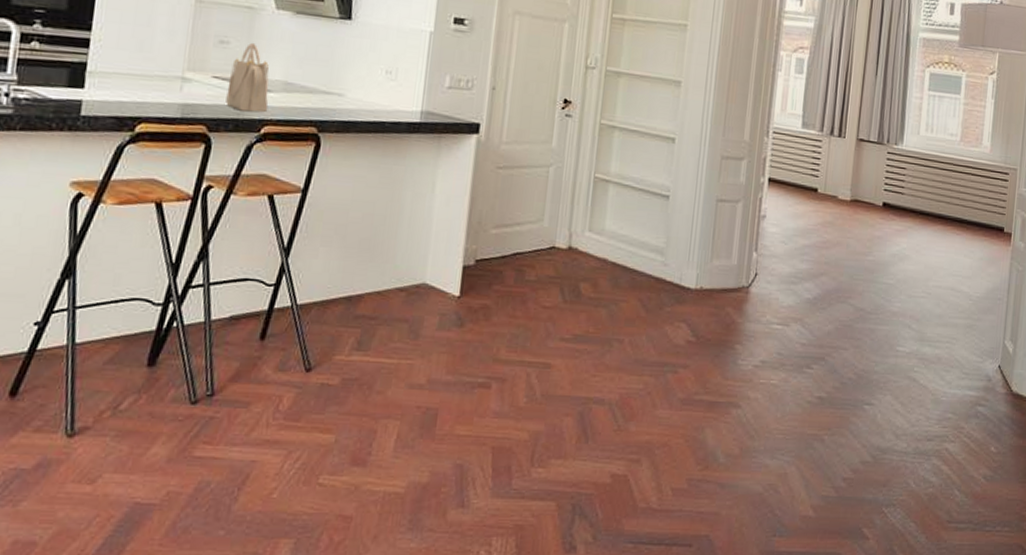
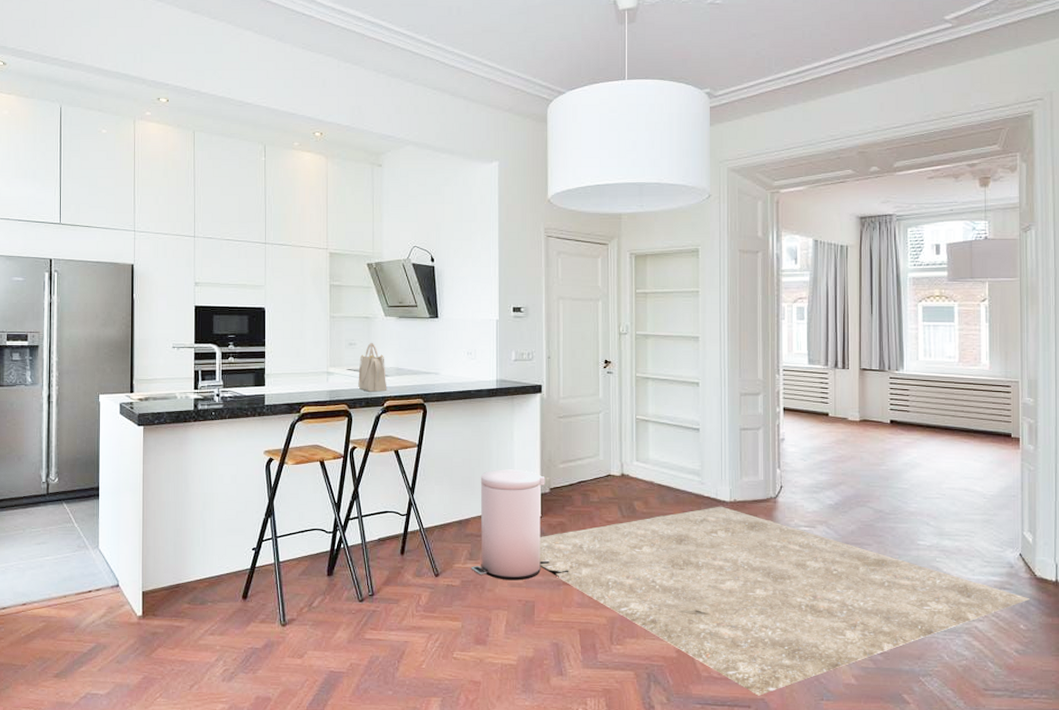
pedal bin: none [357,230,471,380] -> present [471,469,545,581]
area rug: none [450,294,1004,532] -> present [539,506,1030,696]

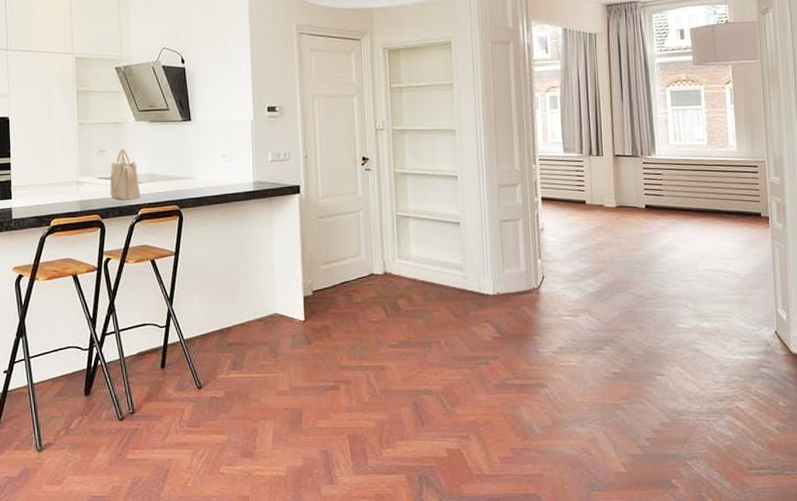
pedal bin: present [471,469,545,581] -> none [234,273,308,389]
area rug: present [539,506,1030,696] -> none [304,300,787,491]

